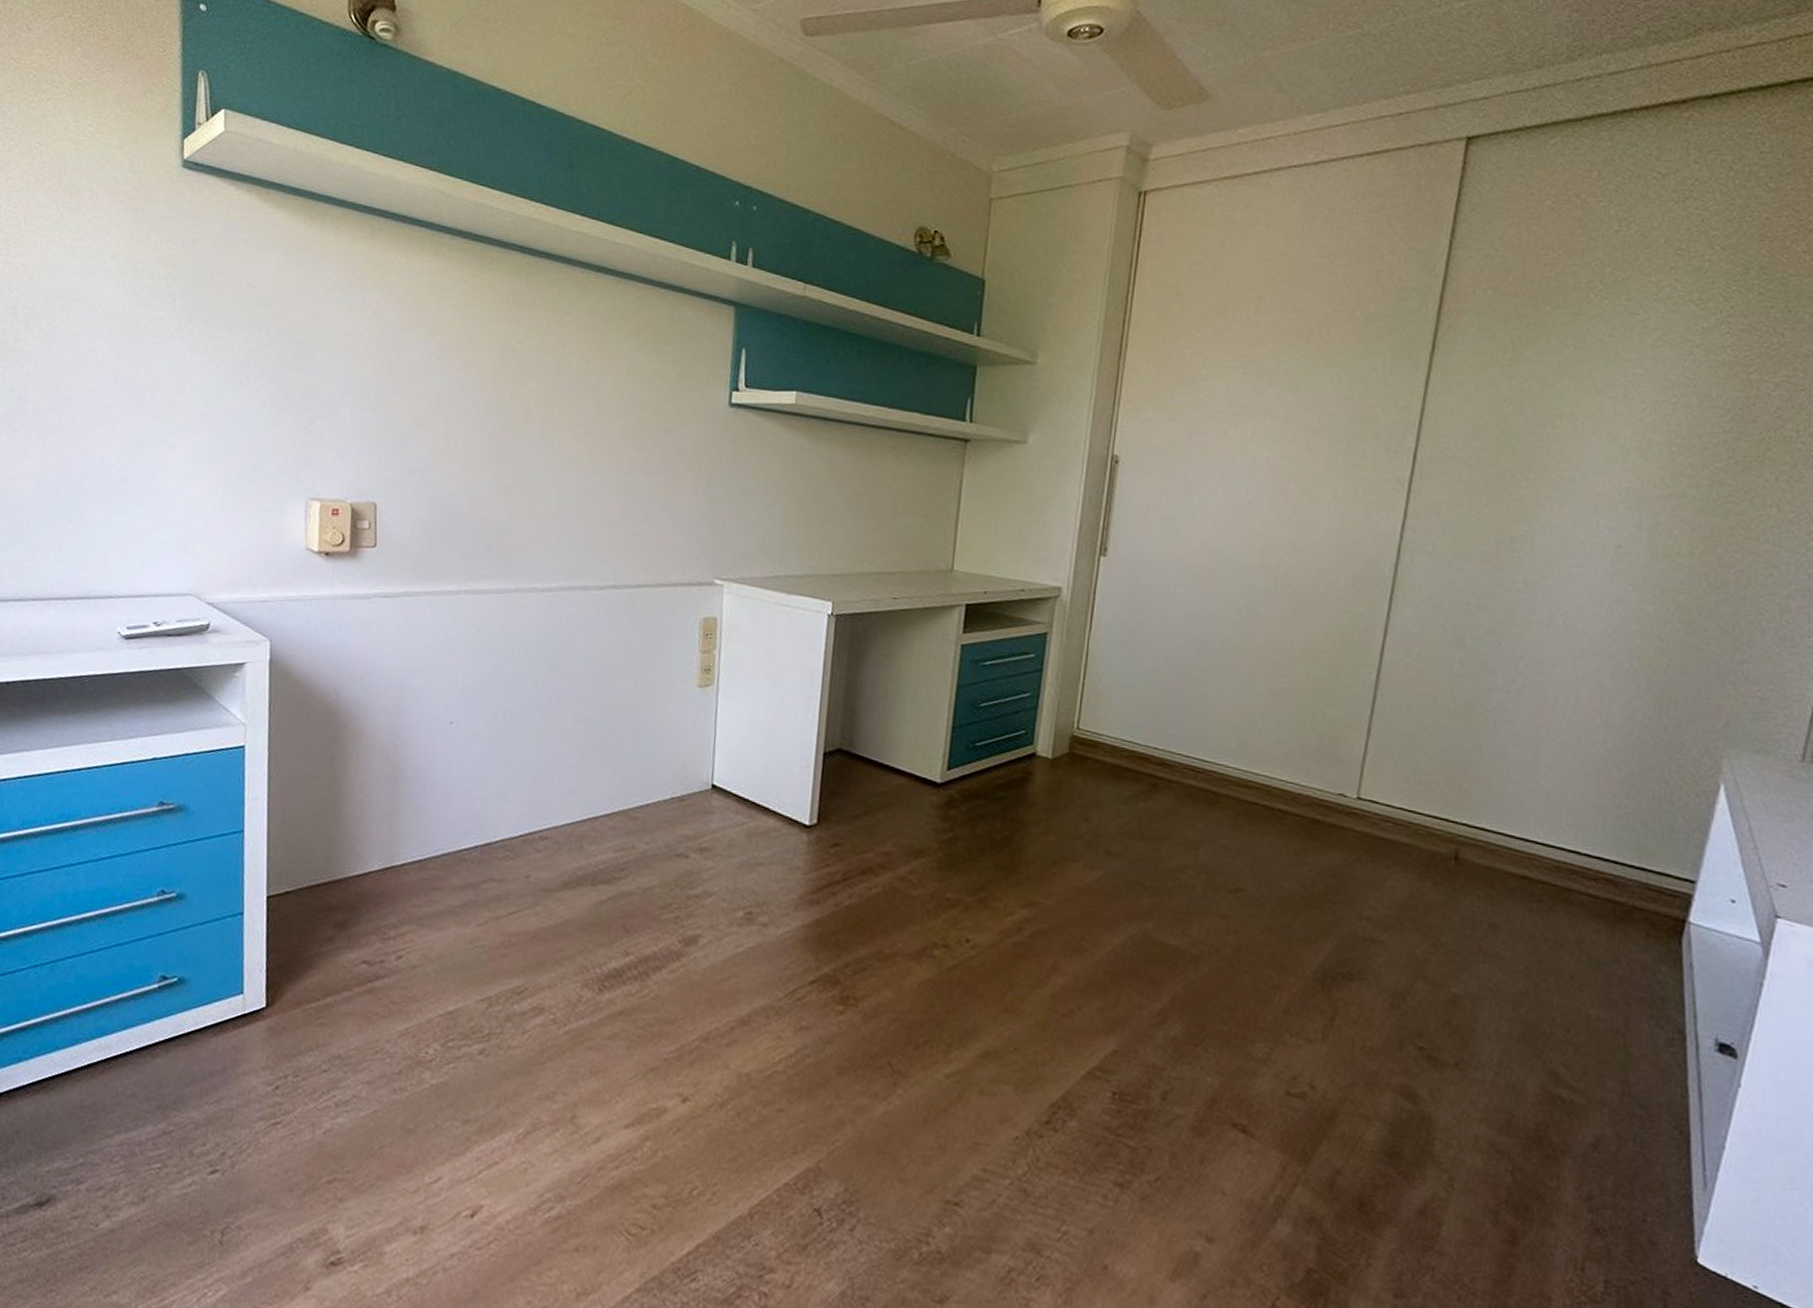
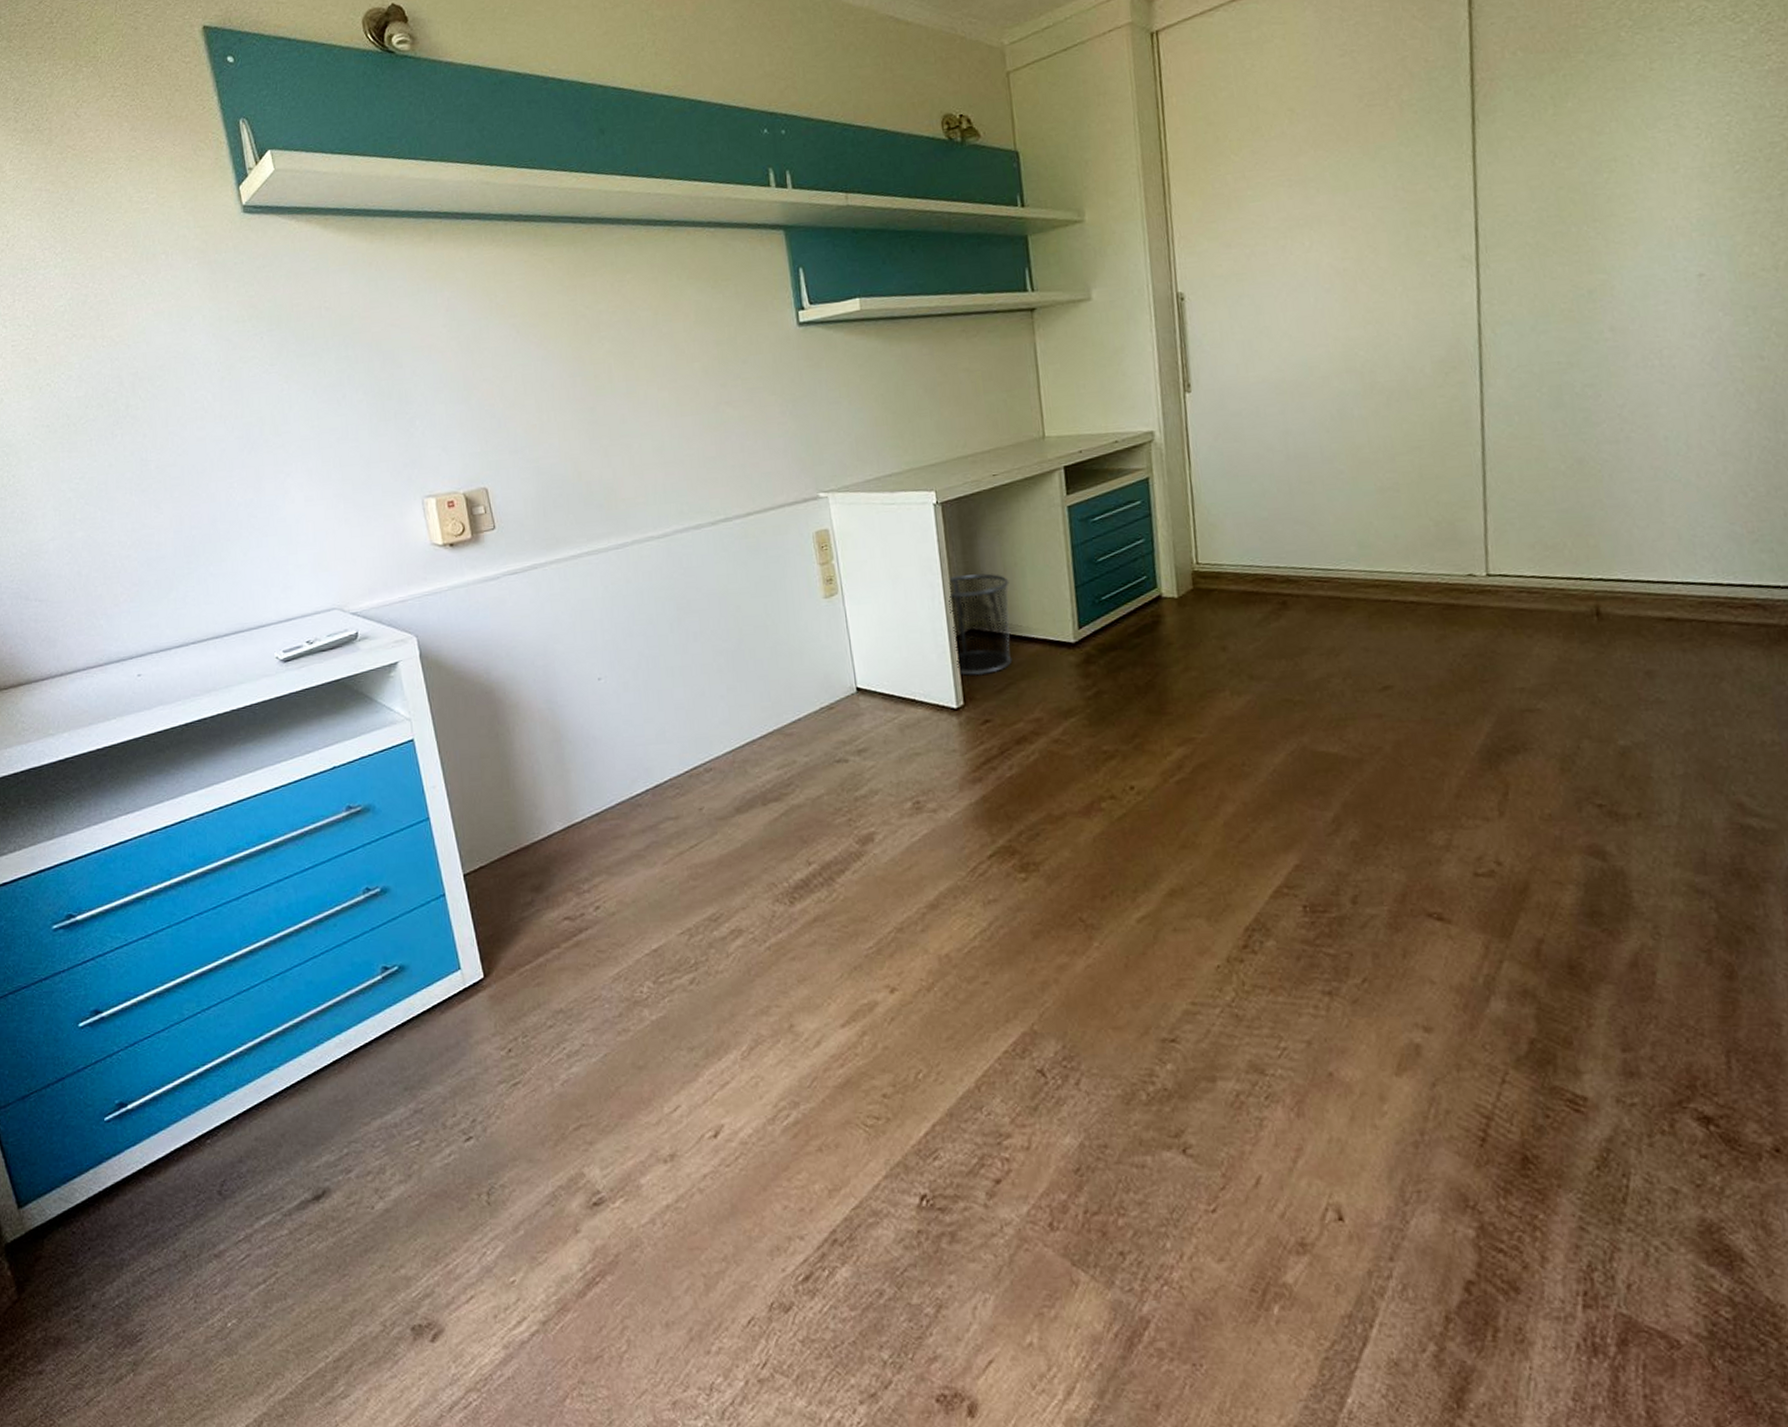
waste bin: none [818,691,888,798] -> present [948,573,1013,676]

